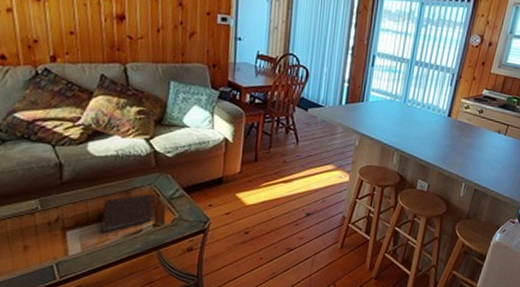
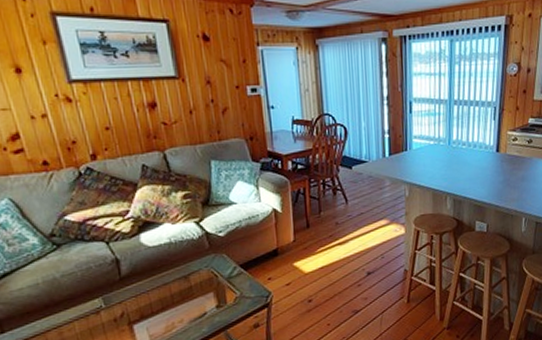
notebook: present [101,194,155,233] -> none [164,276,217,322]

